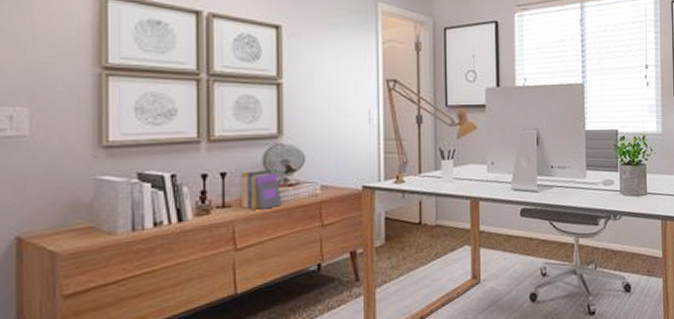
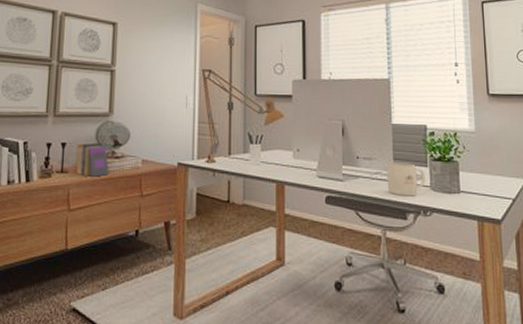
mug: none [580,168,616,202] -> present [386,161,426,196]

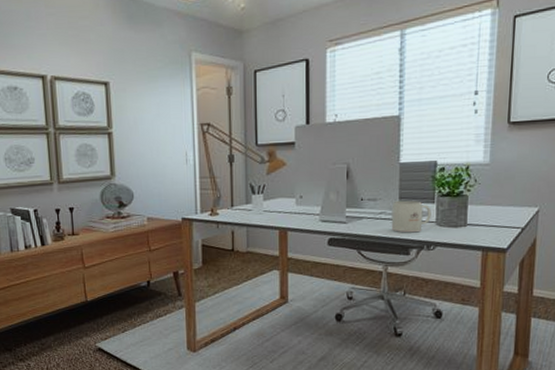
books: present [75,142,109,178] -> none [84,205,117,238]

